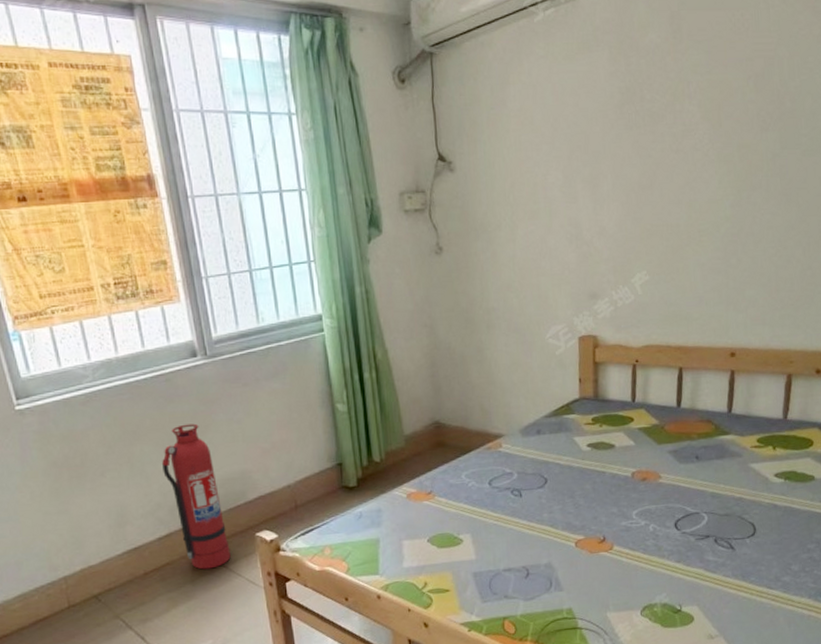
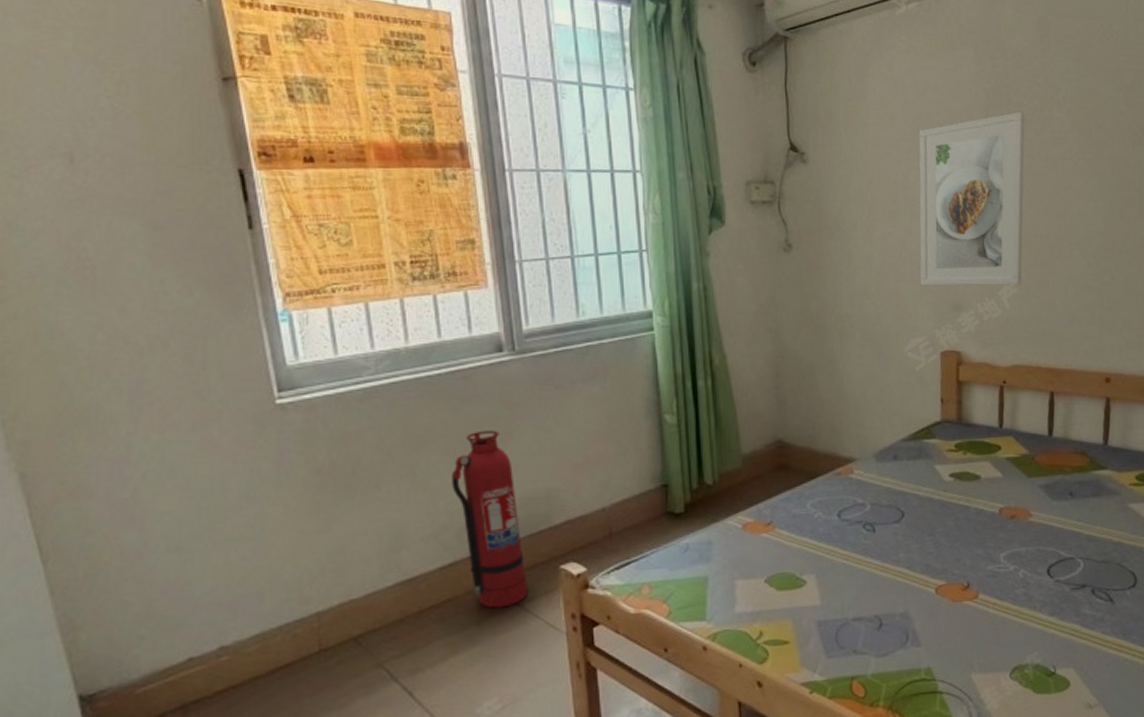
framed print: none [557,107,657,278] -> present [918,111,1025,286]

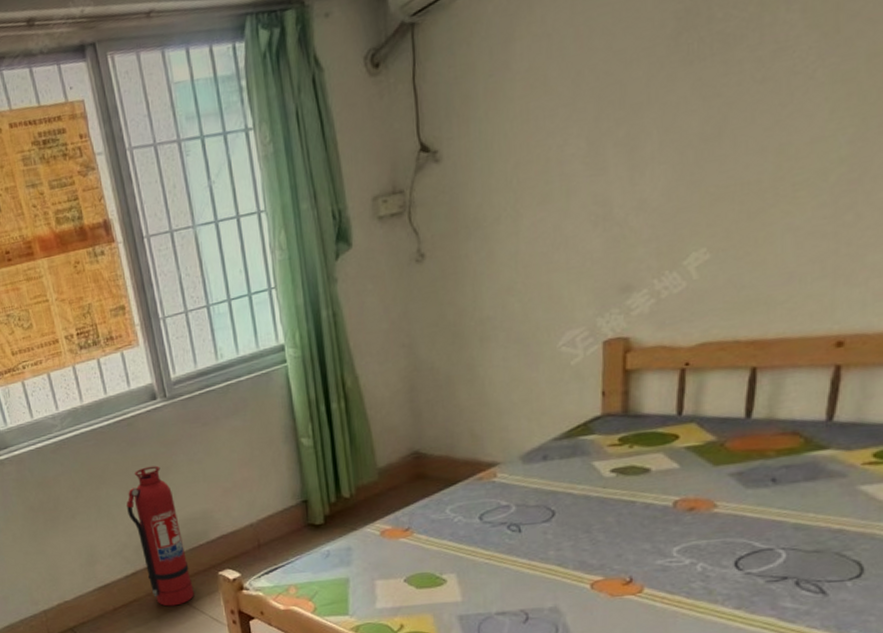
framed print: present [918,111,1025,286] -> none [578,26,733,272]

